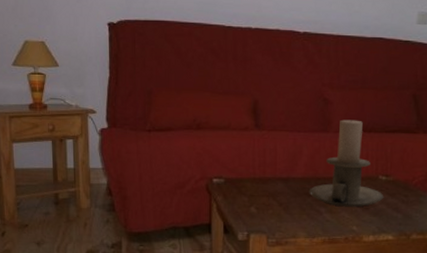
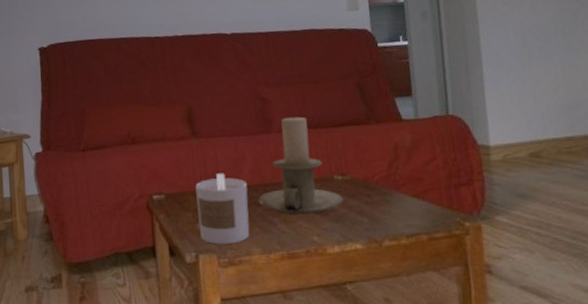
candle: none [253,164,301,227] -> present [195,173,250,245]

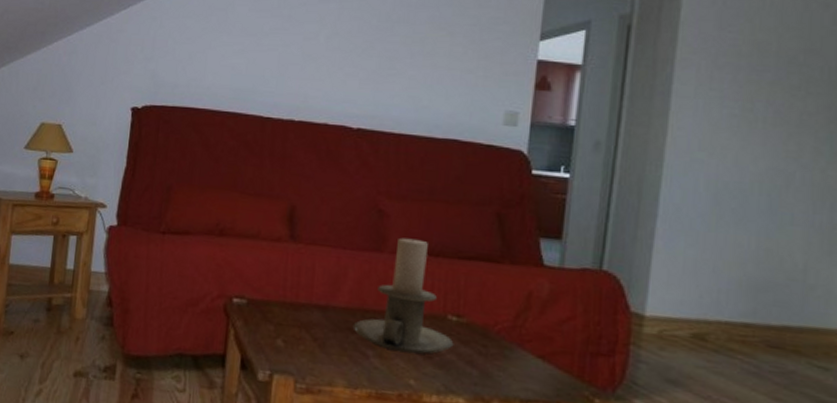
candle: present [195,173,250,245] -> none [279,287,344,370]

